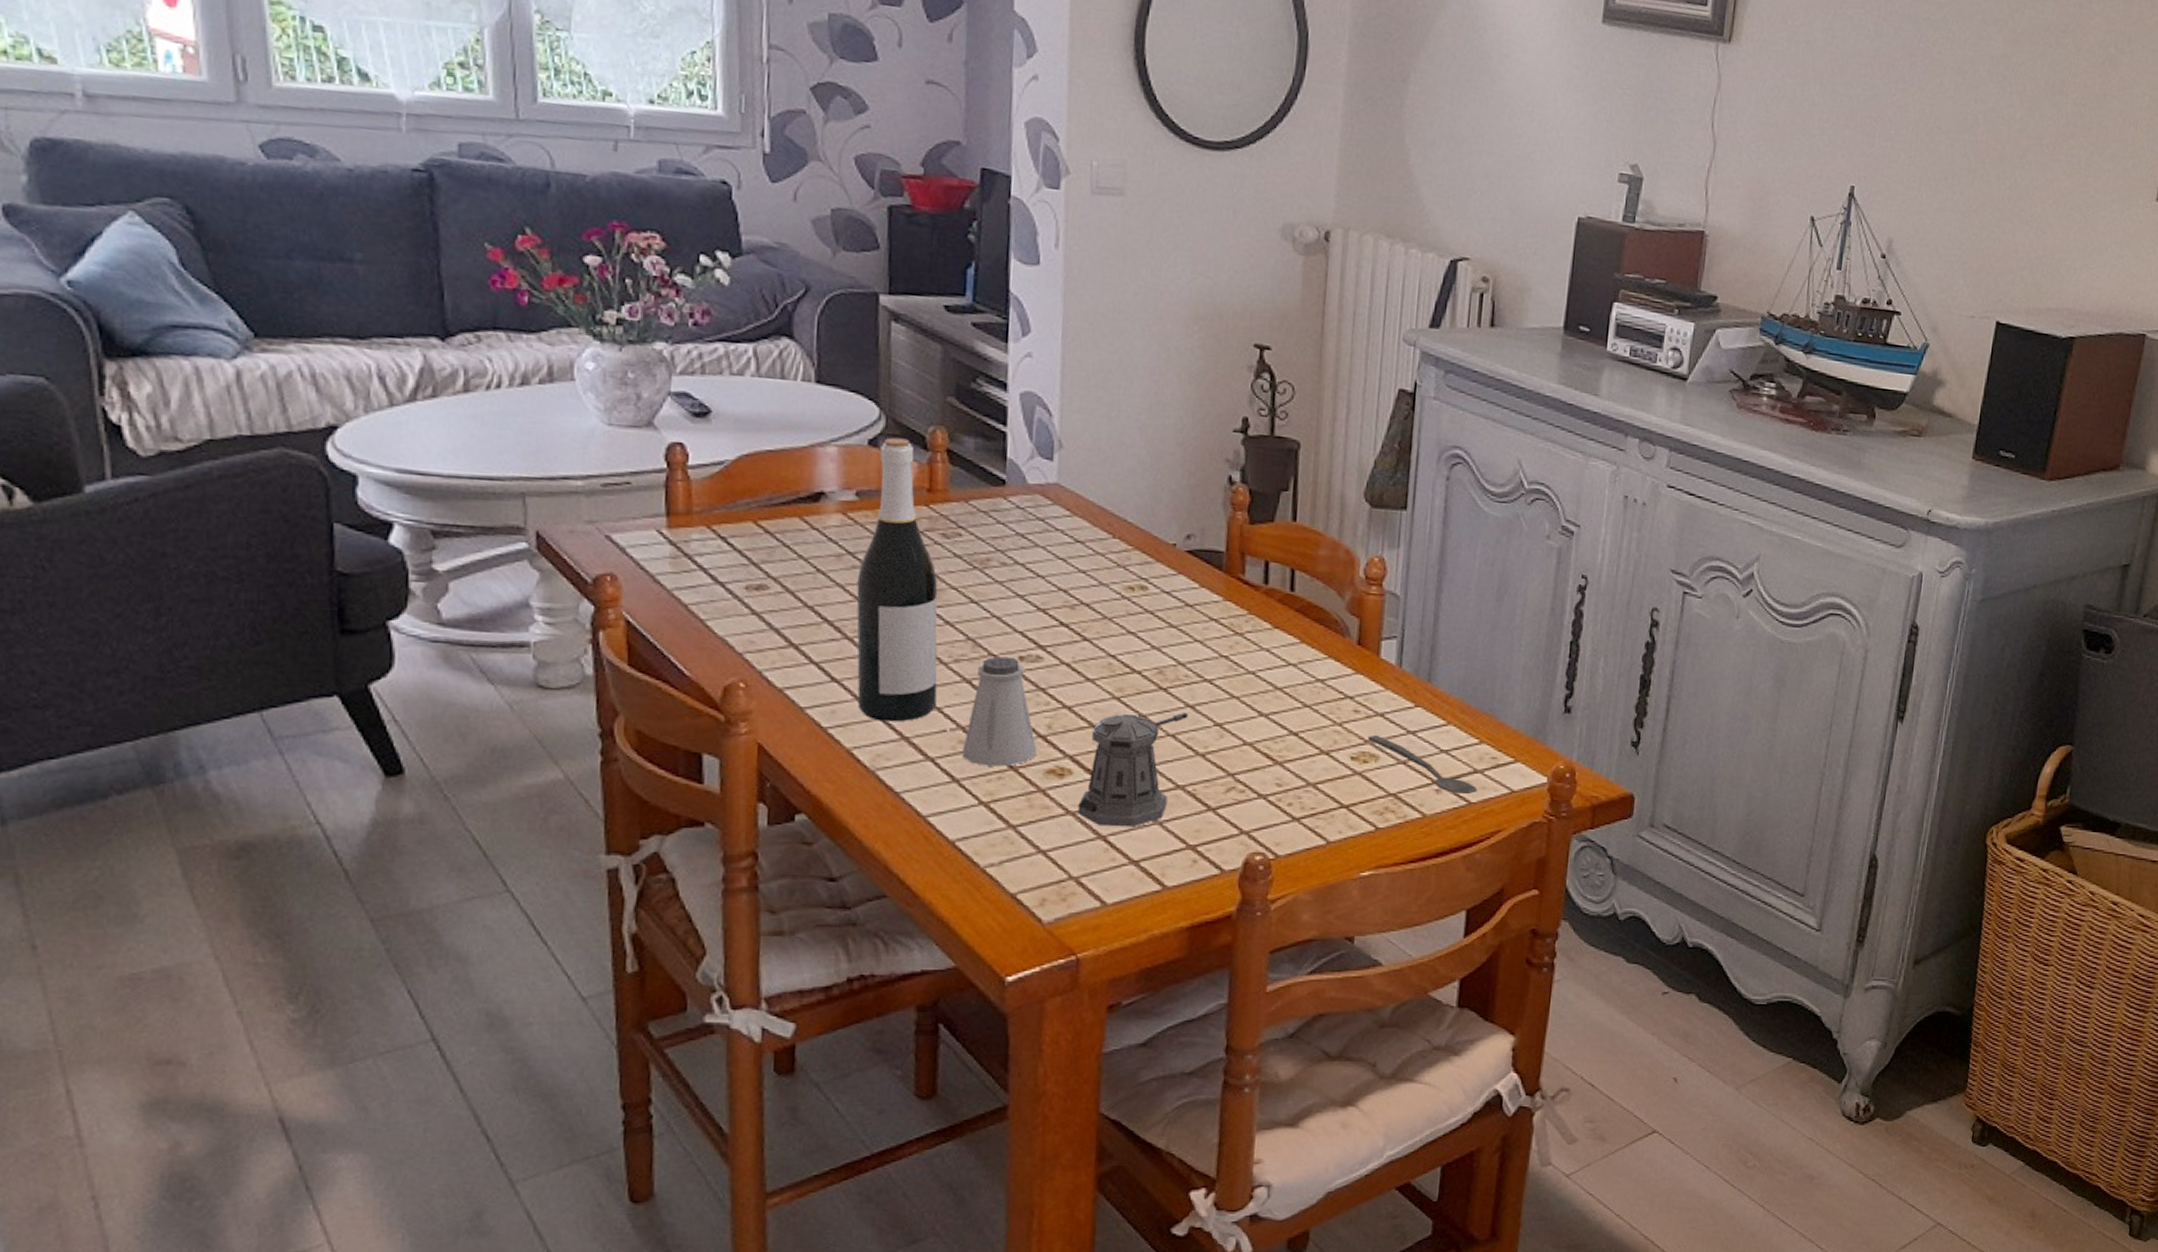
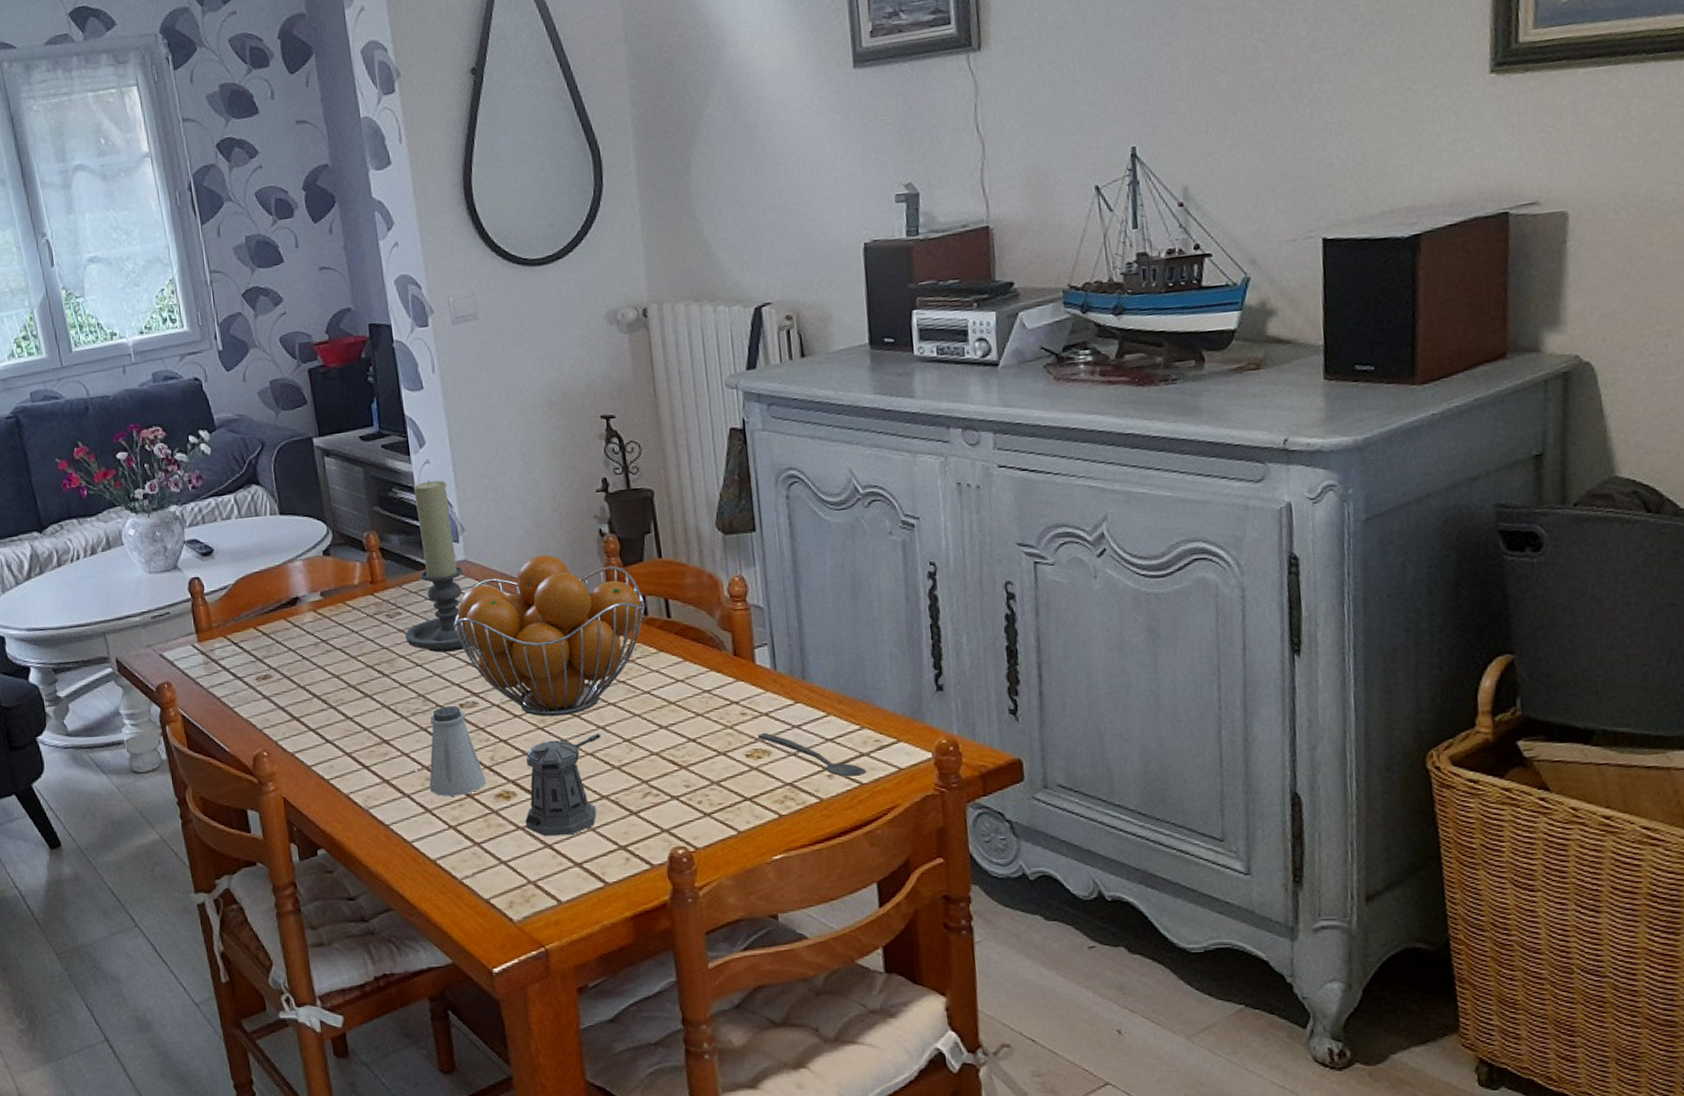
wine bottle: present [856,437,938,722] -> none [331,545,404,770]
candle holder: none [961,378,1052,592] -> present [405,480,471,653]
fruit basket: none [1026,493,1268,687] -> present [452,554,646,717]

